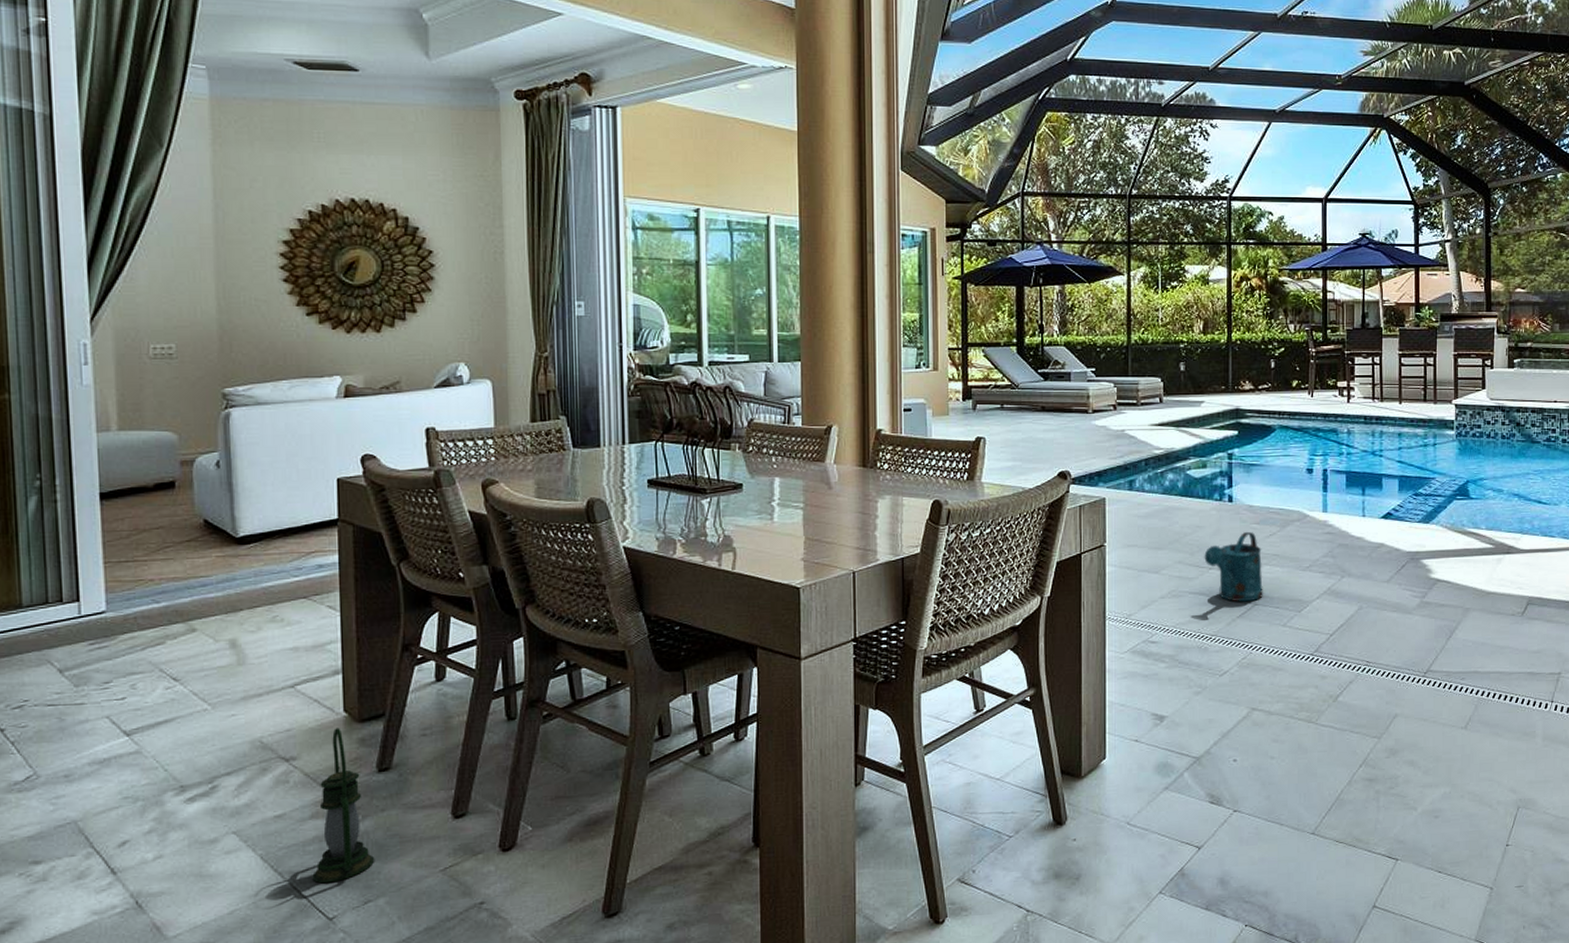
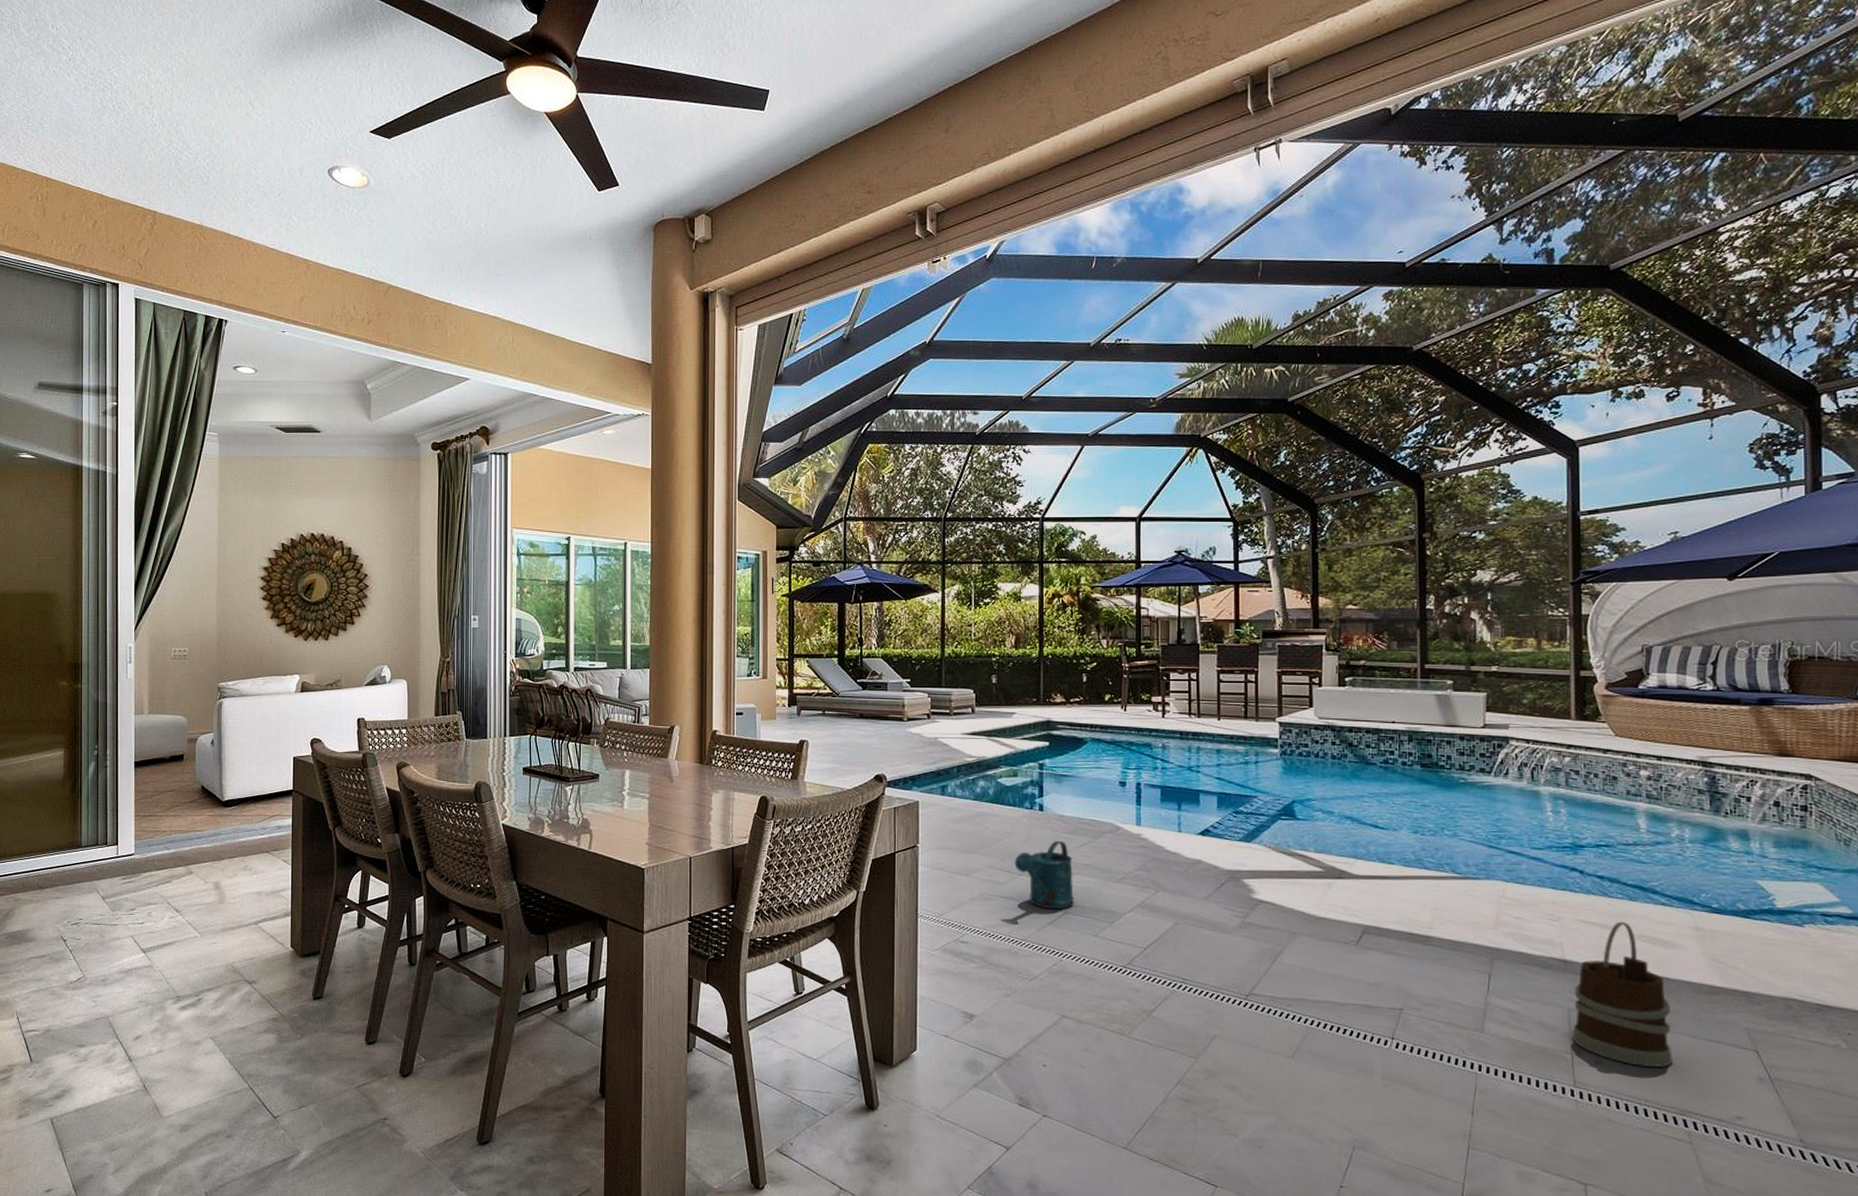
lantern: present [312,728,375,884] -> none [264,960,309,1088]

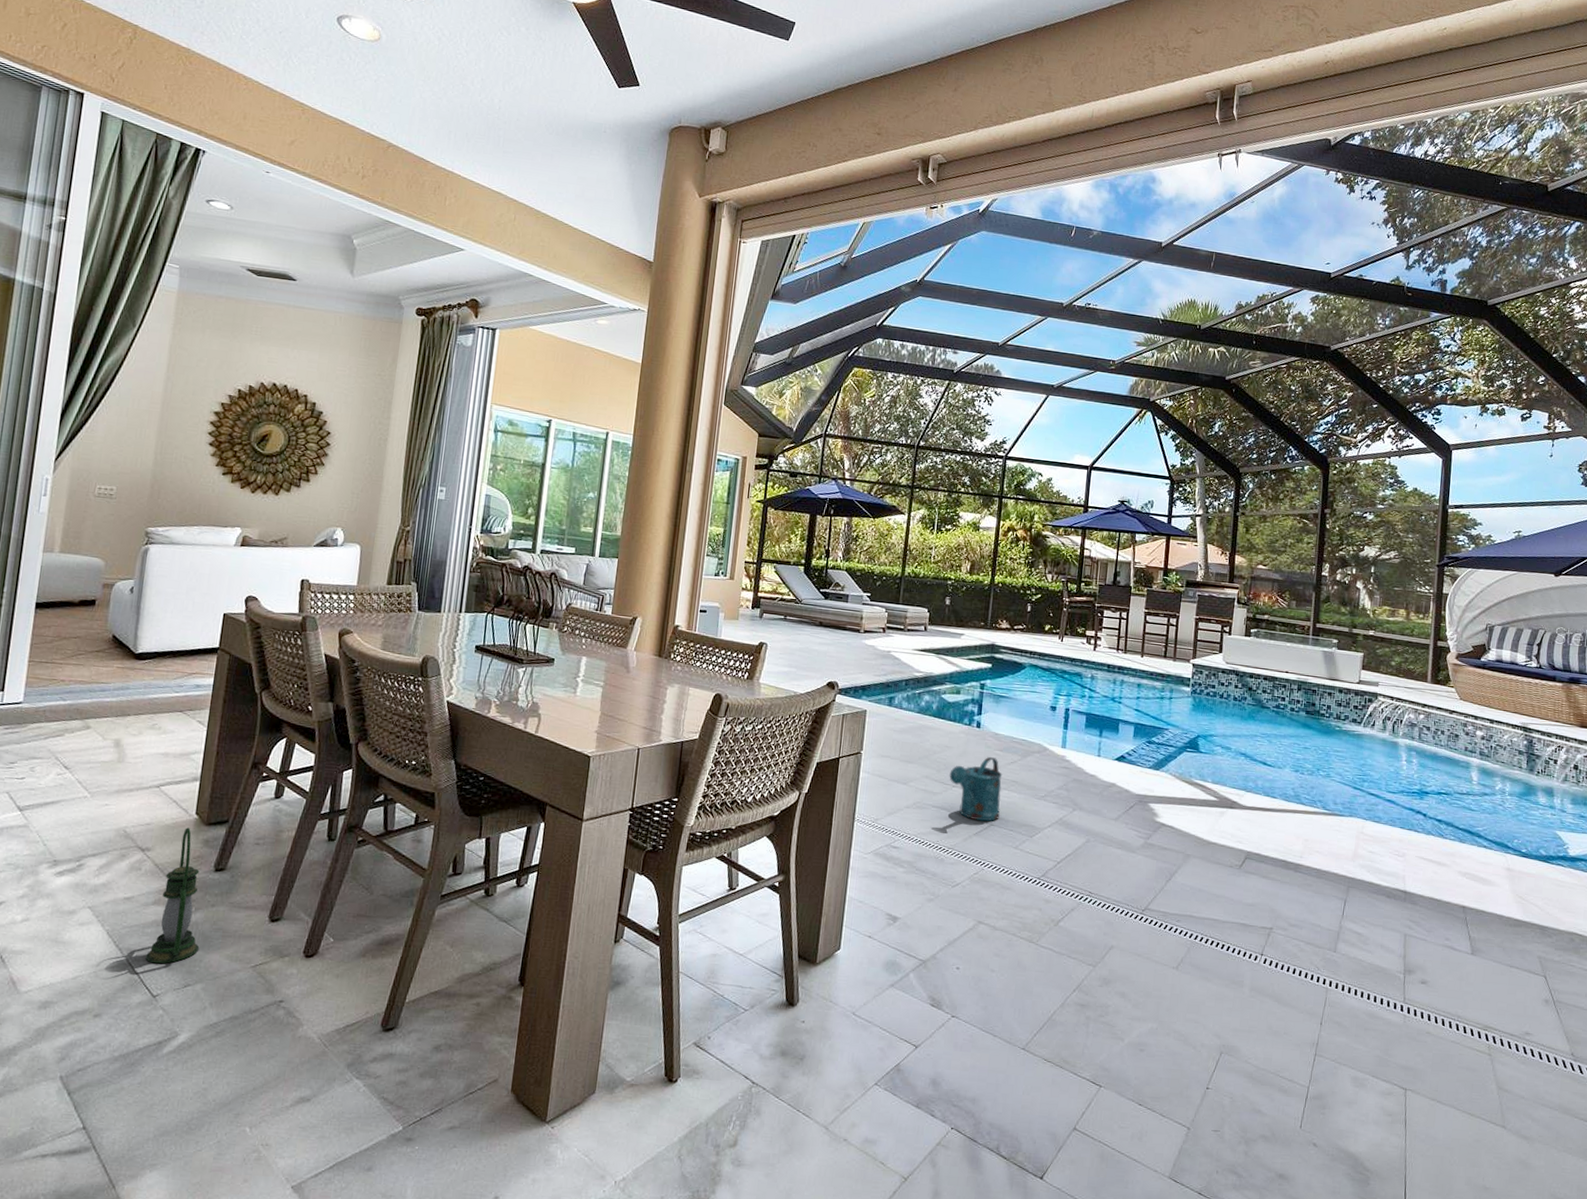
lantern: none [264,960,309,1088] -> present [145,827,200,964]
wooden bucket: present [1571,921,1673,1067] -> none [1405,859,1484,988]

